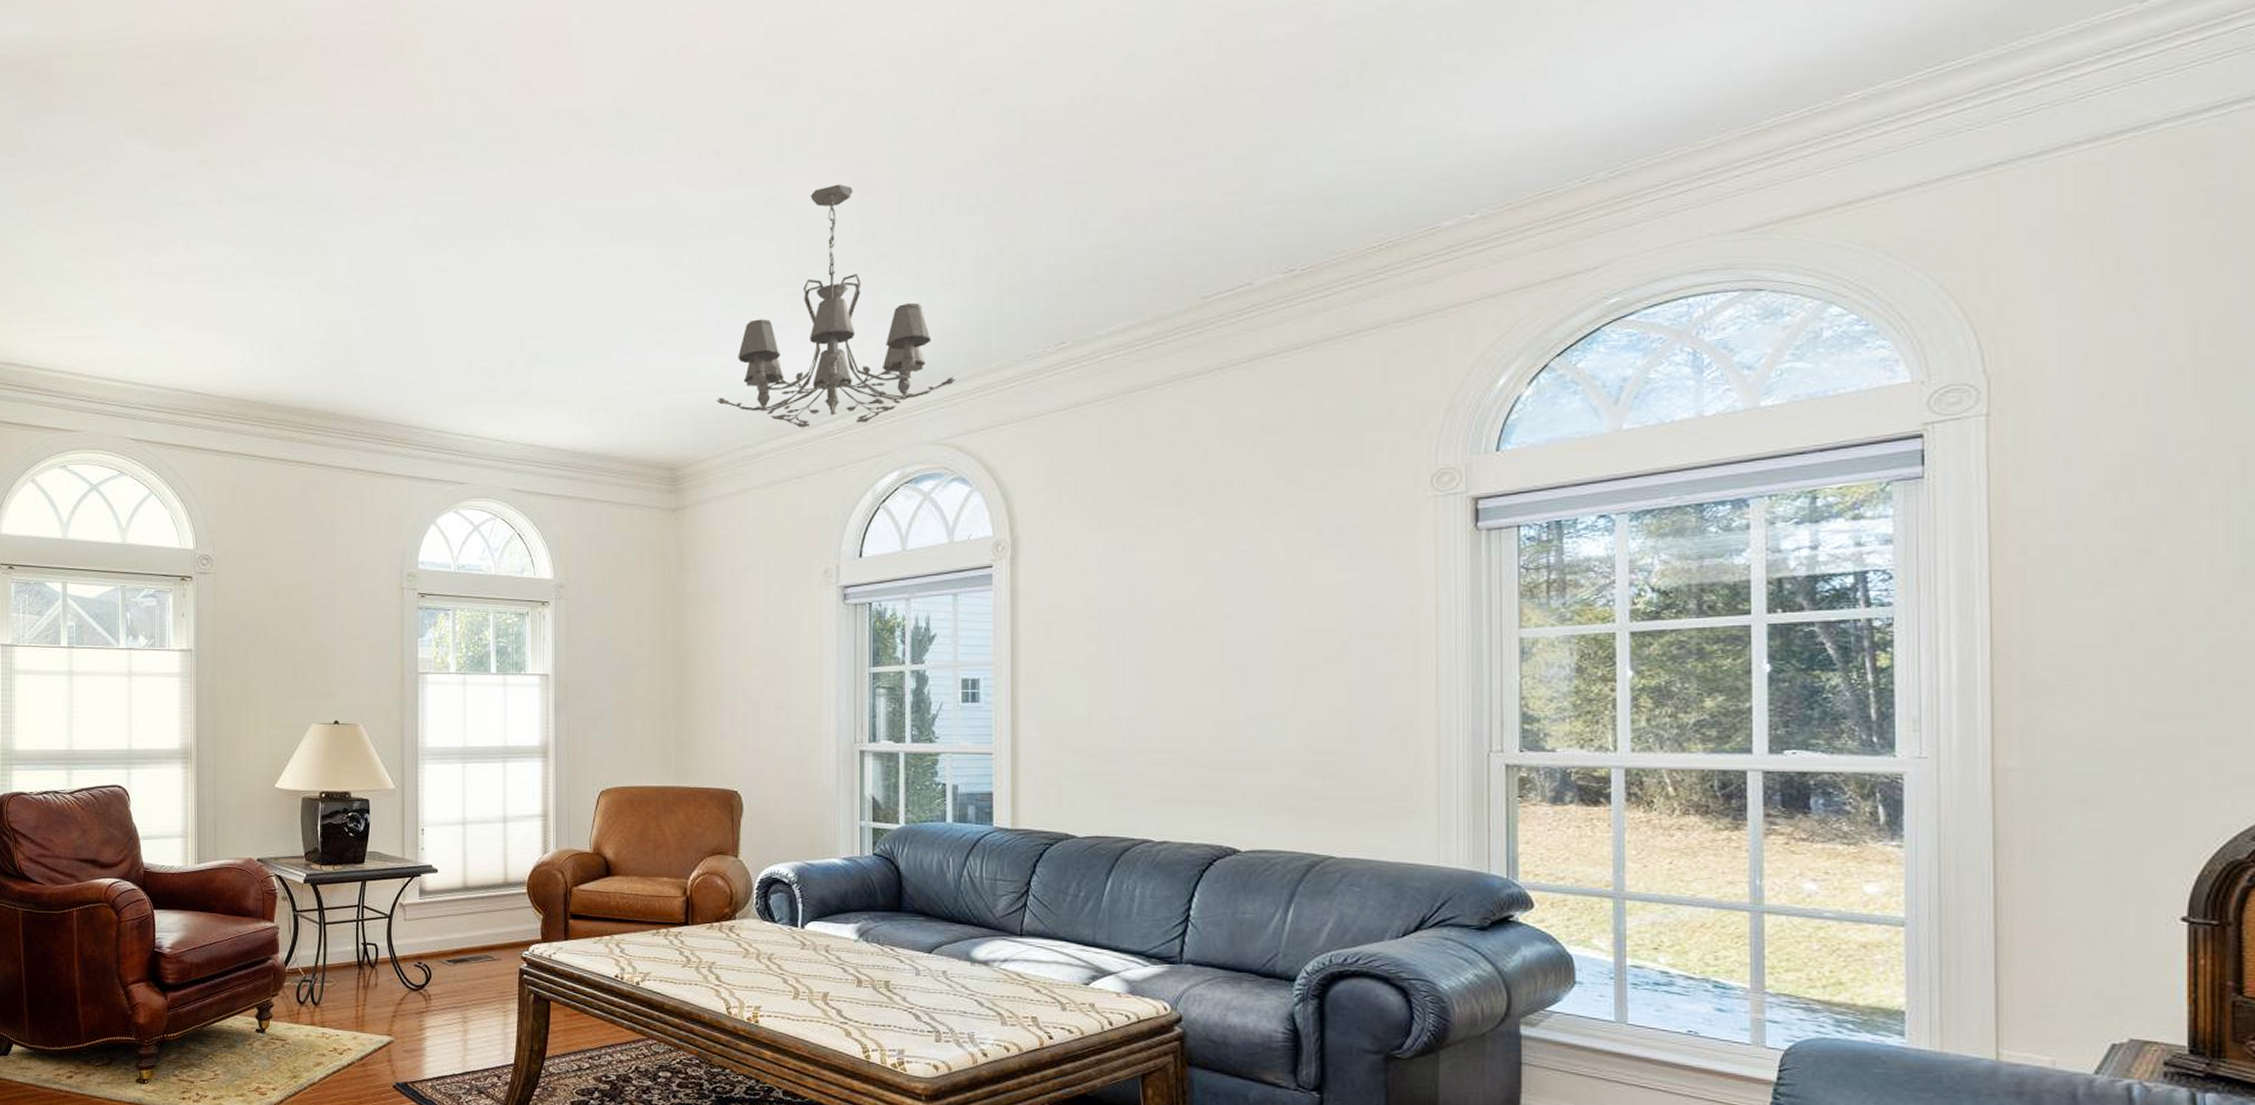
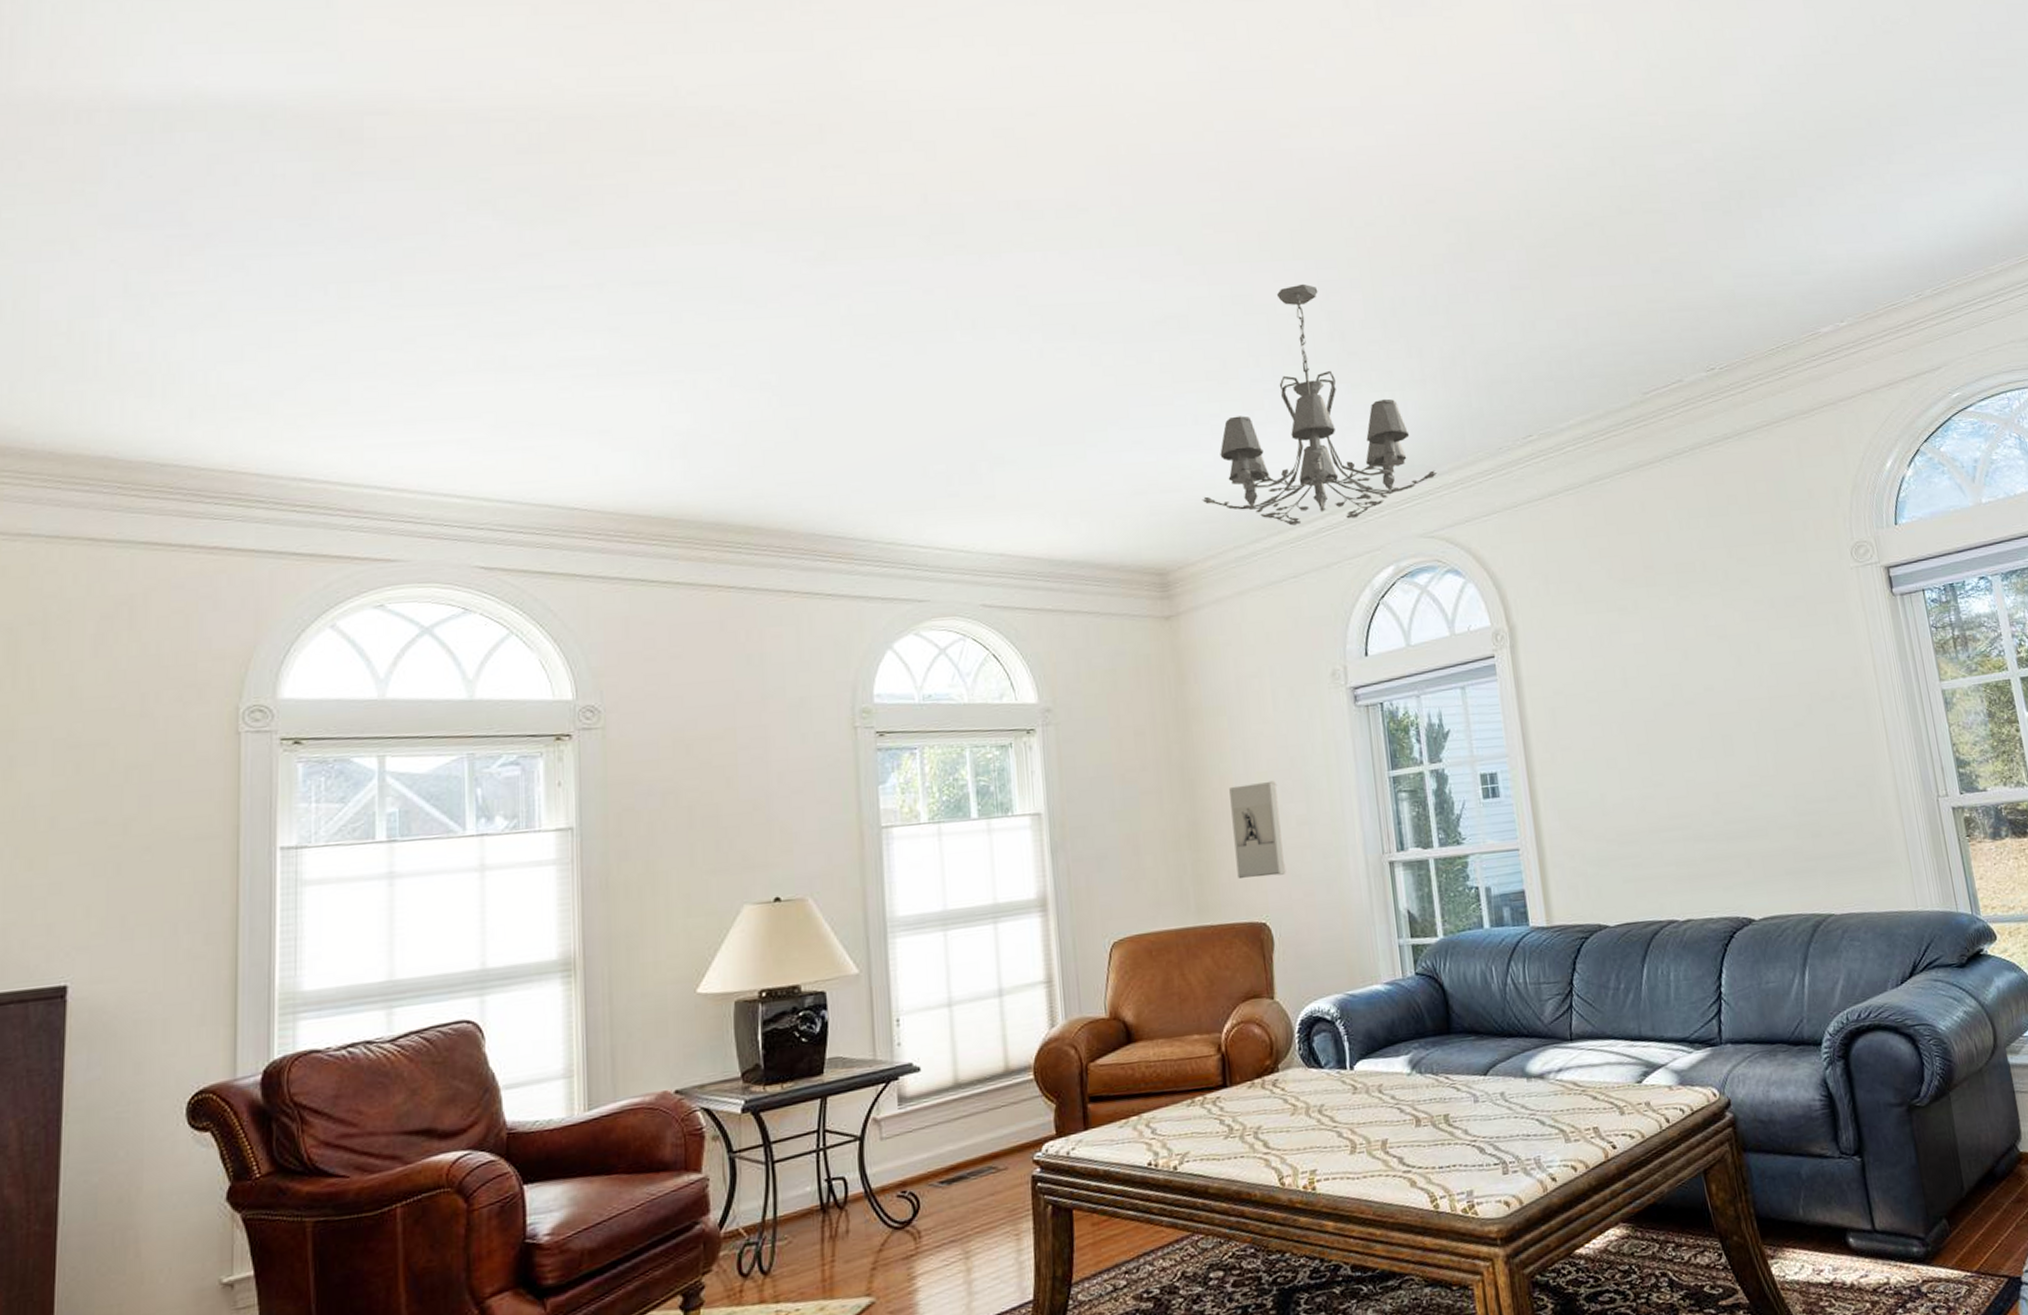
wall sculpture: none [716,666,761,751] -> present [1229,780,1286,878]

